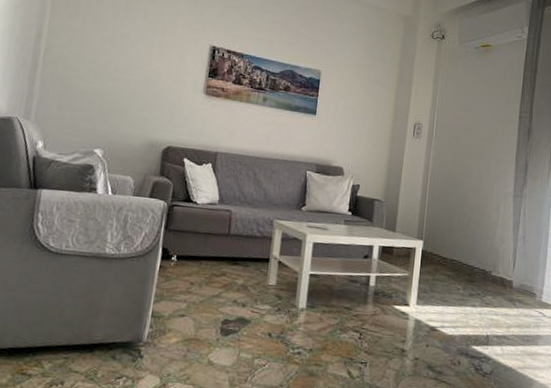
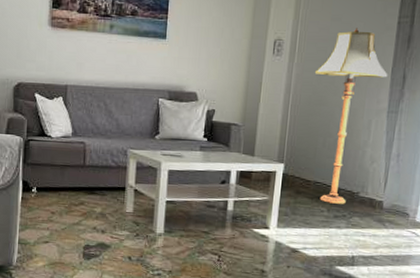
floor lamp: none [449,118,513,283] -> present [314,28,388,204]

